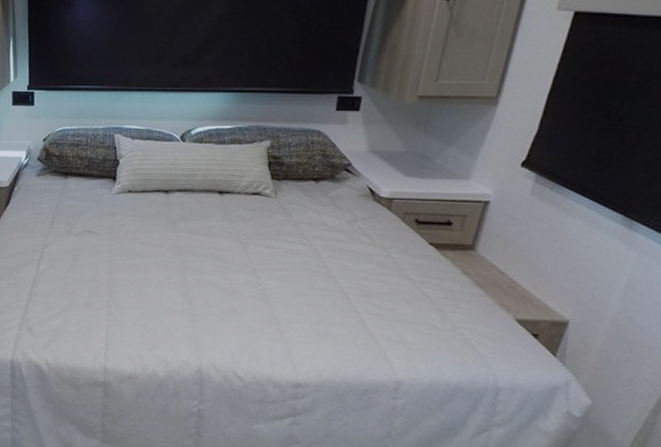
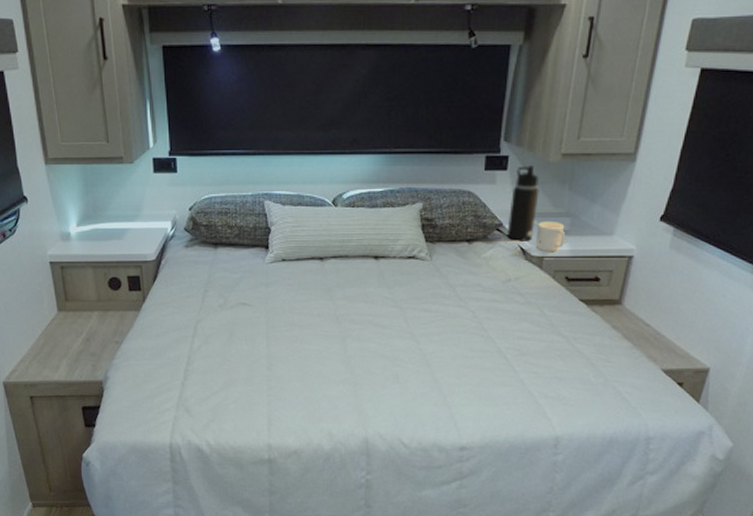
water bottle: none [355,107,392,182] -> present [506,166,539,241]
mug: none [386,162,418,194] -> present [536,221,566,252]

